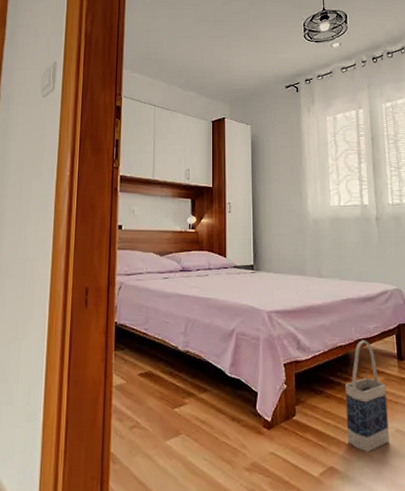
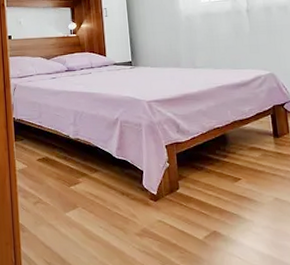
bag: present [346,340,389,453] -> none [224,121,269,219]

